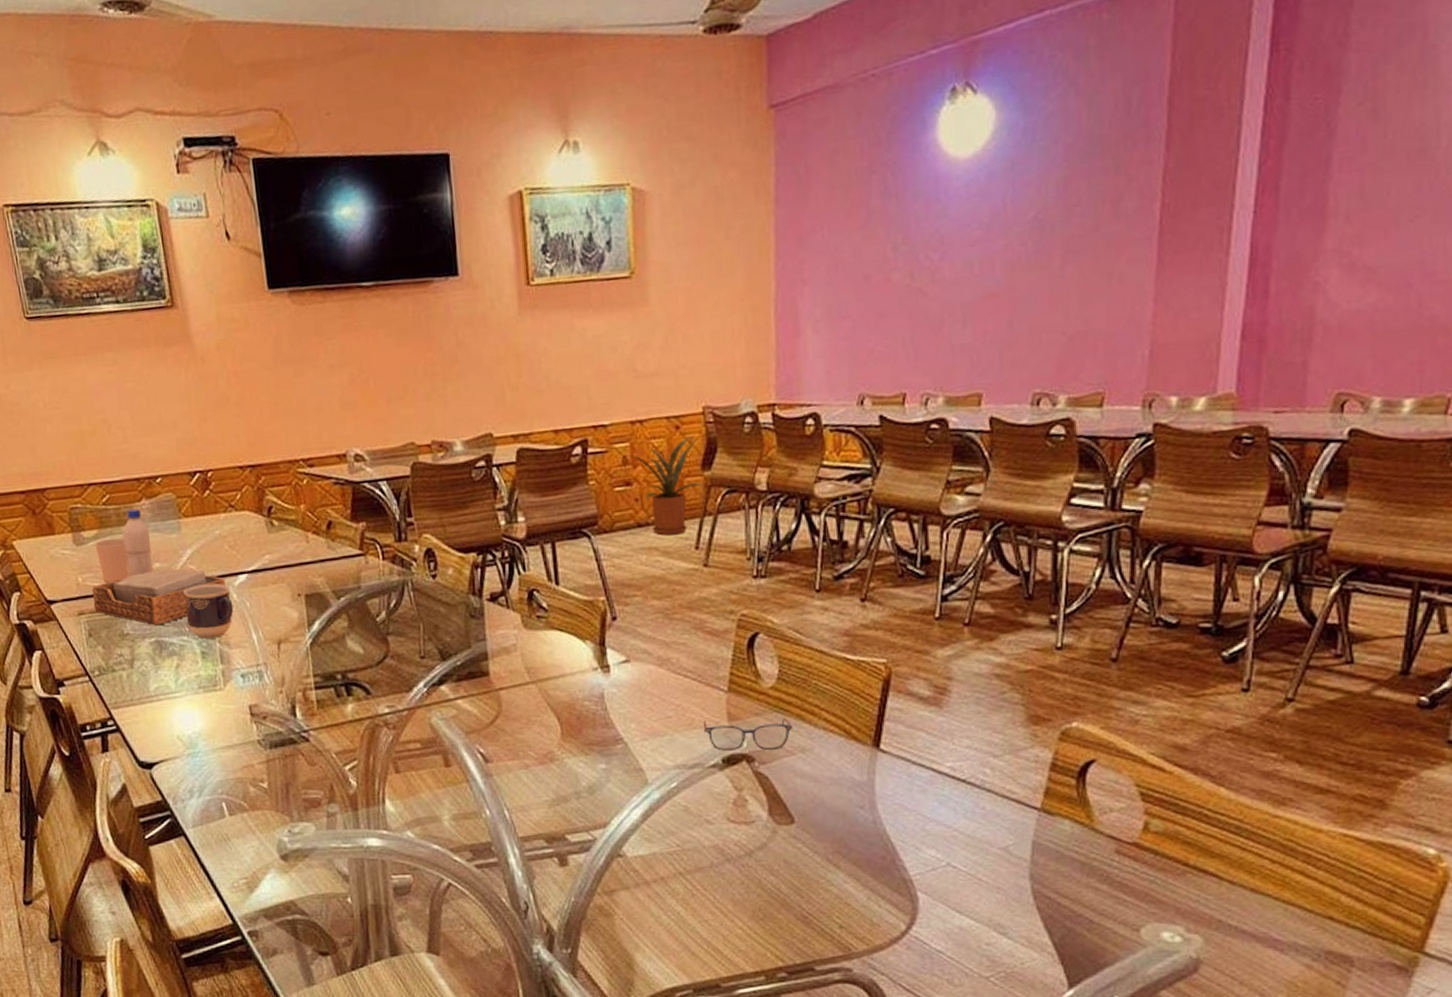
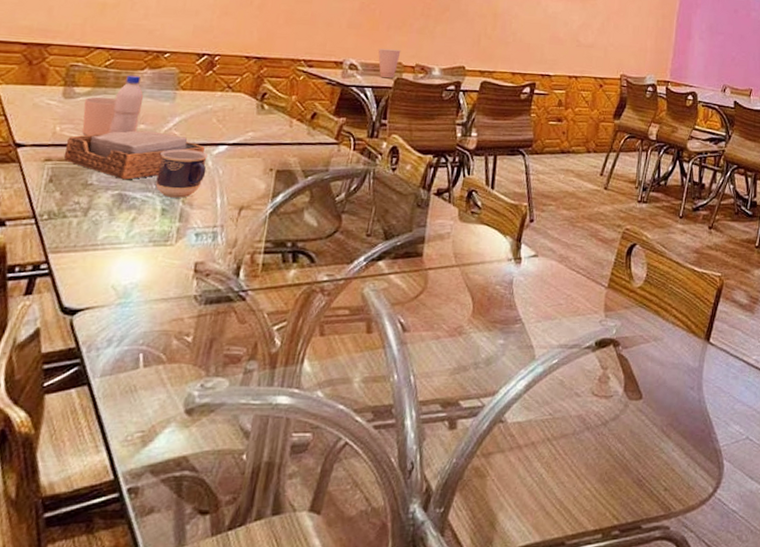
cup: none [384,426,411,466] -> present [378,49,401,79]
house plant: present [625,436,705,536] -> none [561,94,614,163]
glasses: present [703,719,792,752] -> none [585,309,650,337]

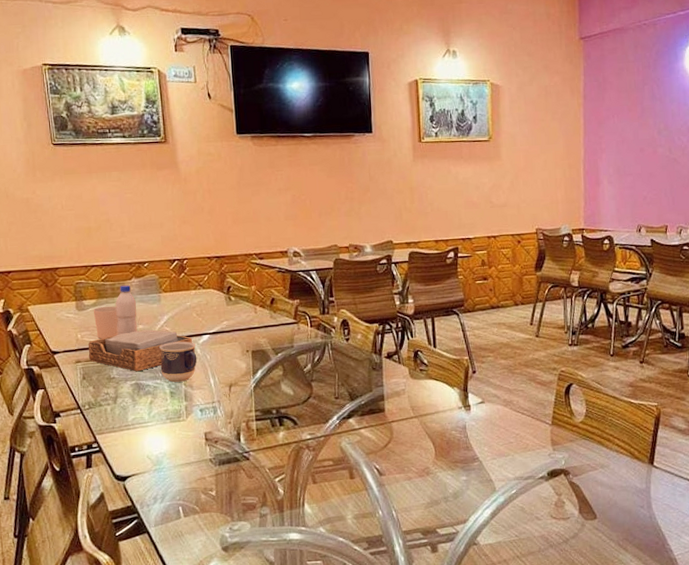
cup: present [378,49,401,79] -> none [315,234,335,261]

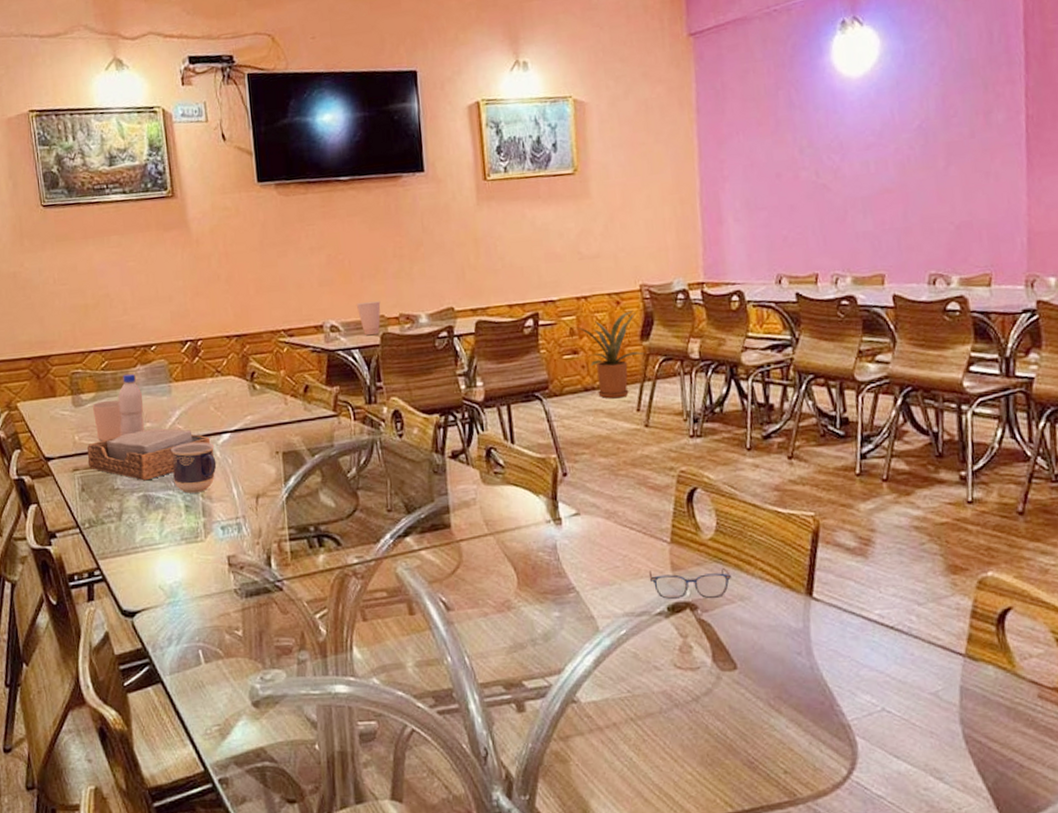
cup: none [315,234,335,261] -> present [357,301,381,336]
house plant: none [483,248,537,315] -> present [572,310,644,399]
glasses: none [534,444,595,467] -> present [648,568,731,600]

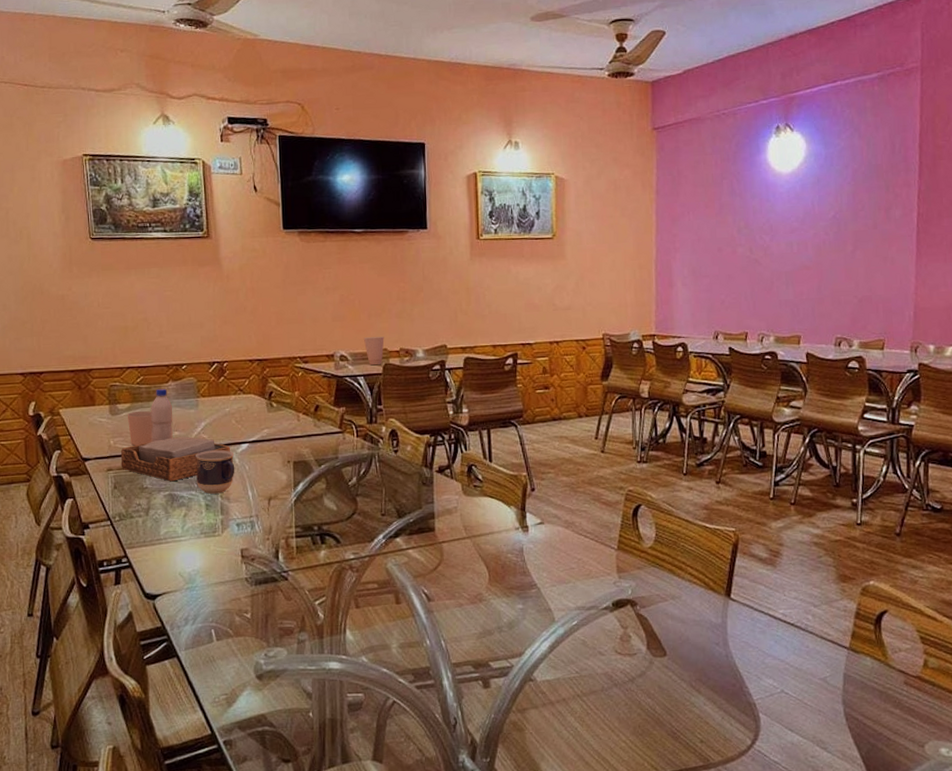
house plant: present [572,310,644,399] -> none [545,355,603,428]
glasses: present [648,568,731,600] -> none [598,572,665,597]

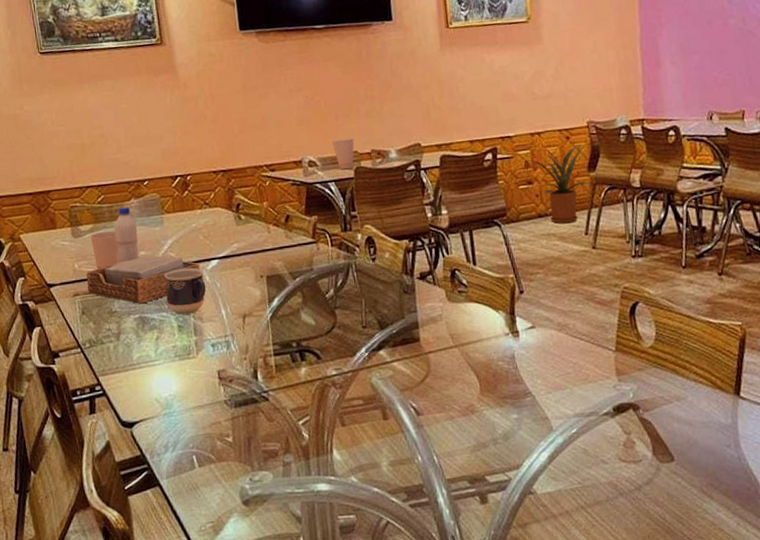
house plant: none [545,355,603,428] -> present [527,145,591,224]

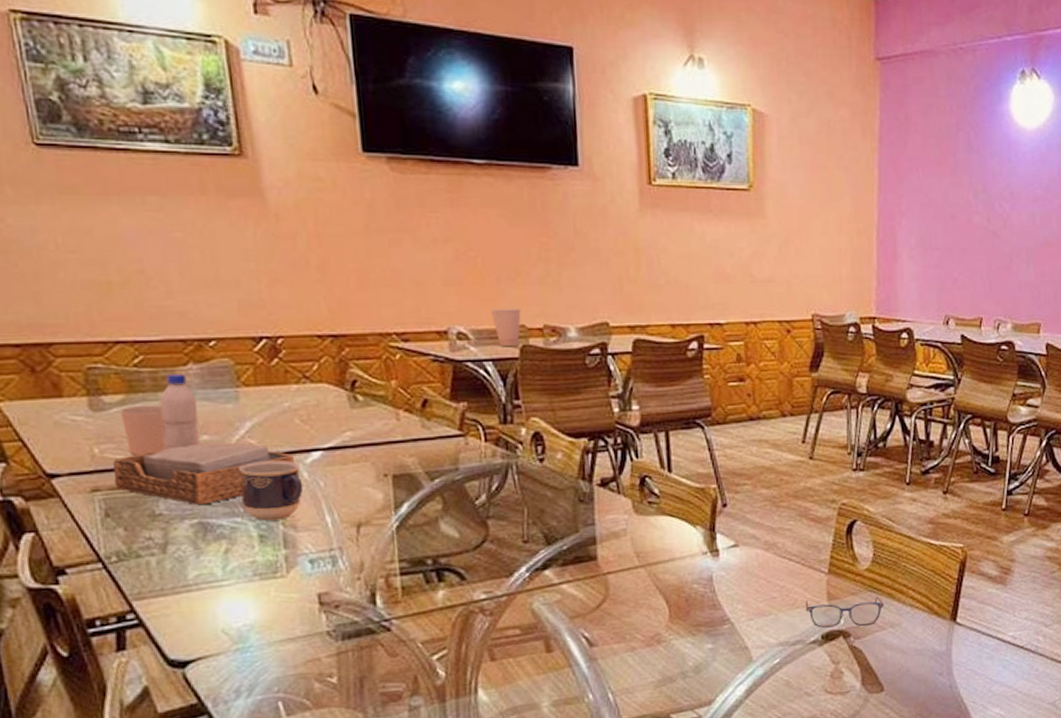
house plant: present [527,145,591,224] -> none [739,340,812,430]
glasses: none [596,373,669,401] -> present [805,597,884,629]

